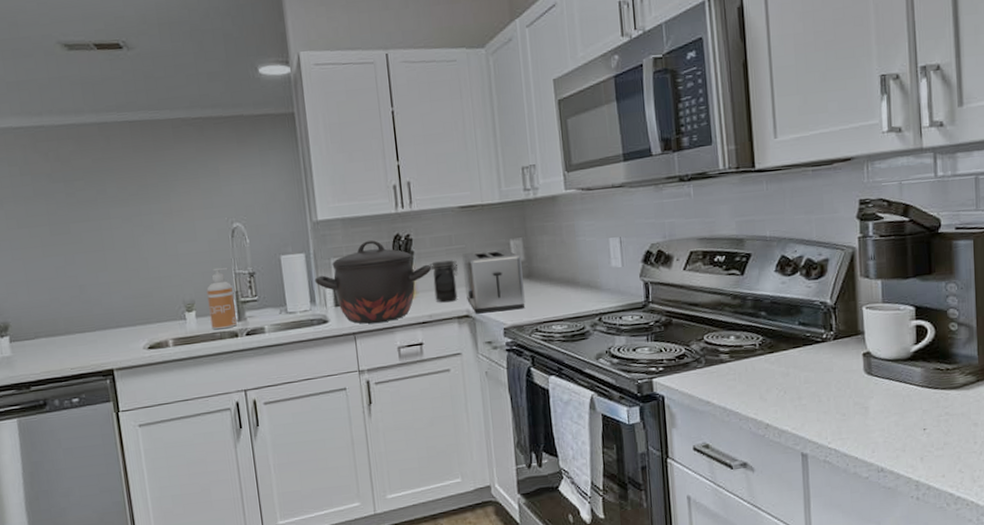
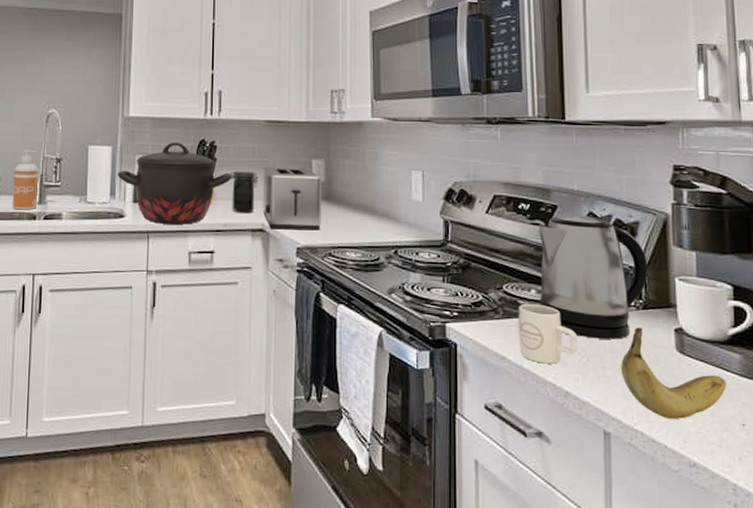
mug: none [719,348,776,403] -> present [518,303,578,364]
kettle: none [734,259,838,373] -> present [538,214,648,340]
fruit: none [814,356,910,434] -> present [620,327,727,419]

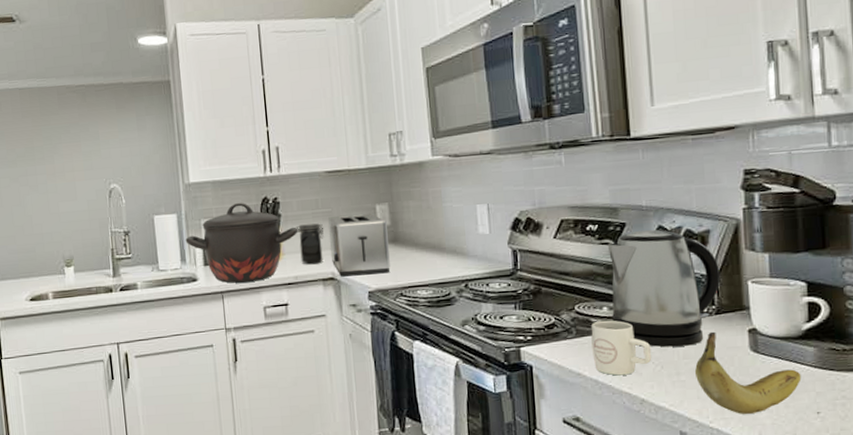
soap dispenser: present [12,149,38,210] -> none [84,225,112,285]

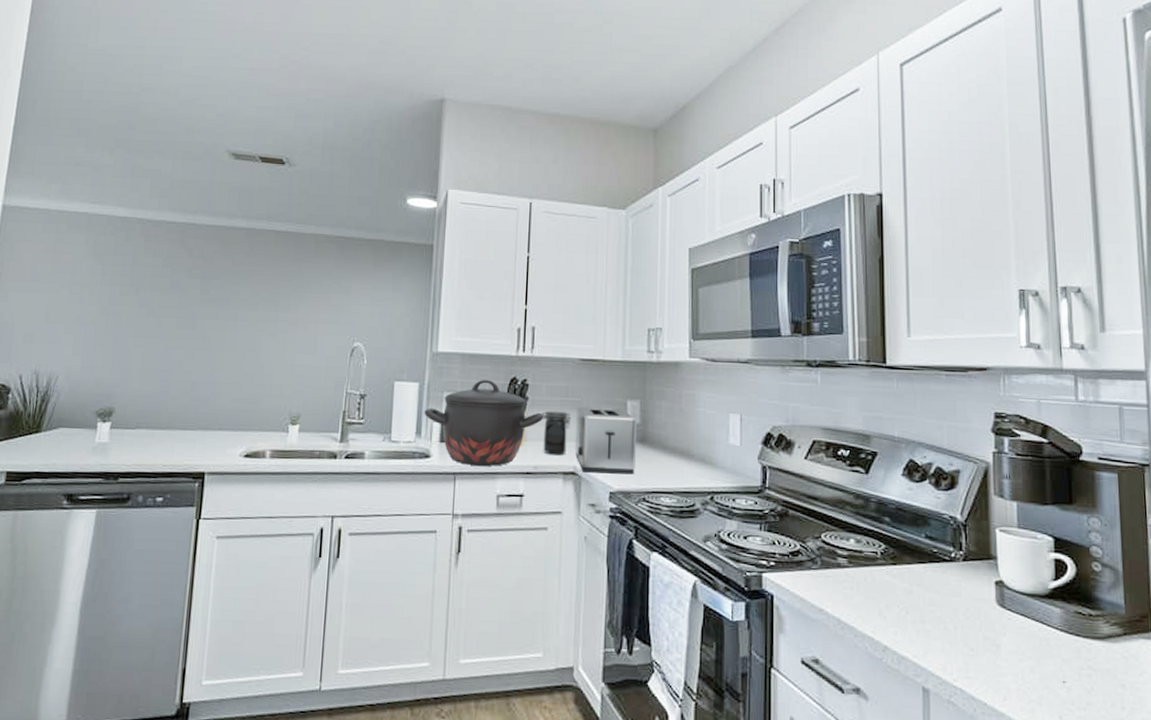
mug: present [591,320,652,376] -> none [836,553,897,617]
kettle: present [607,229,721,347] -> none [858,461,969,592]
fruit: present [694,331,802,414] -> none [939,579,1048,675]

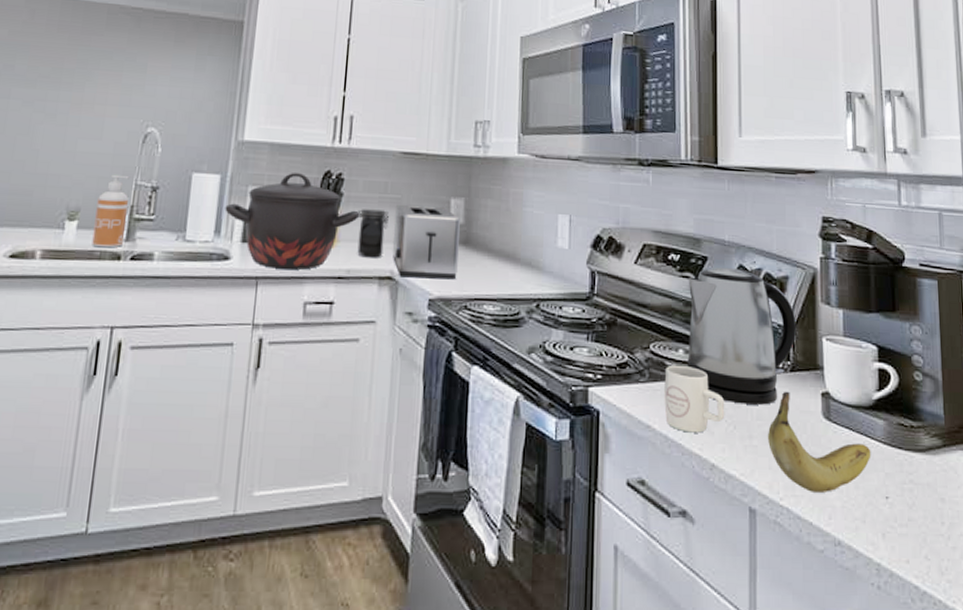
soap dispenser: none [312,384,341,448] -> present [92,174,129,248]
mug: none [836,553,897,617] -> present [664,365,725,433]
kettle: none [858,461,969,592] -> present [687,267,797,405]
fruit: none [939,579,1048,675] -> present [767,391,871,492]

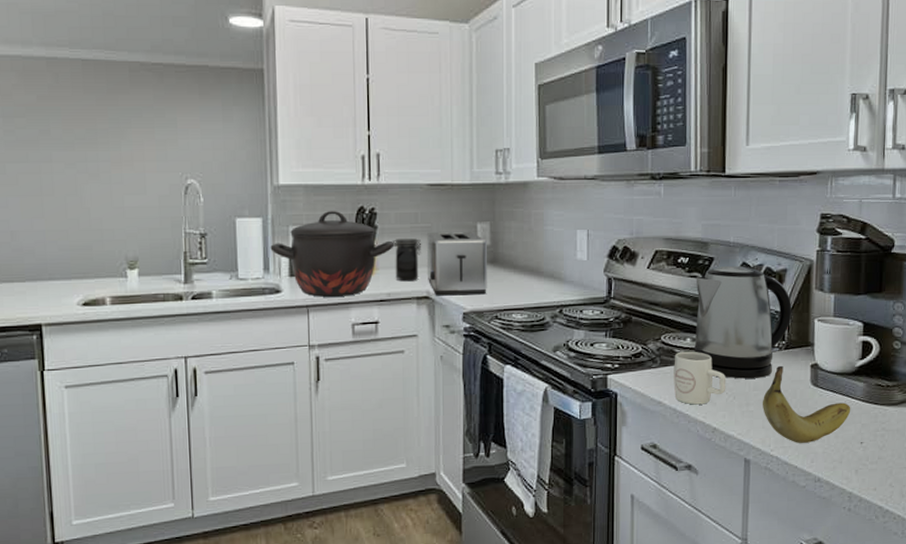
soap dispenser: present [92,174,129,248] -> none [152,225,182,291]

